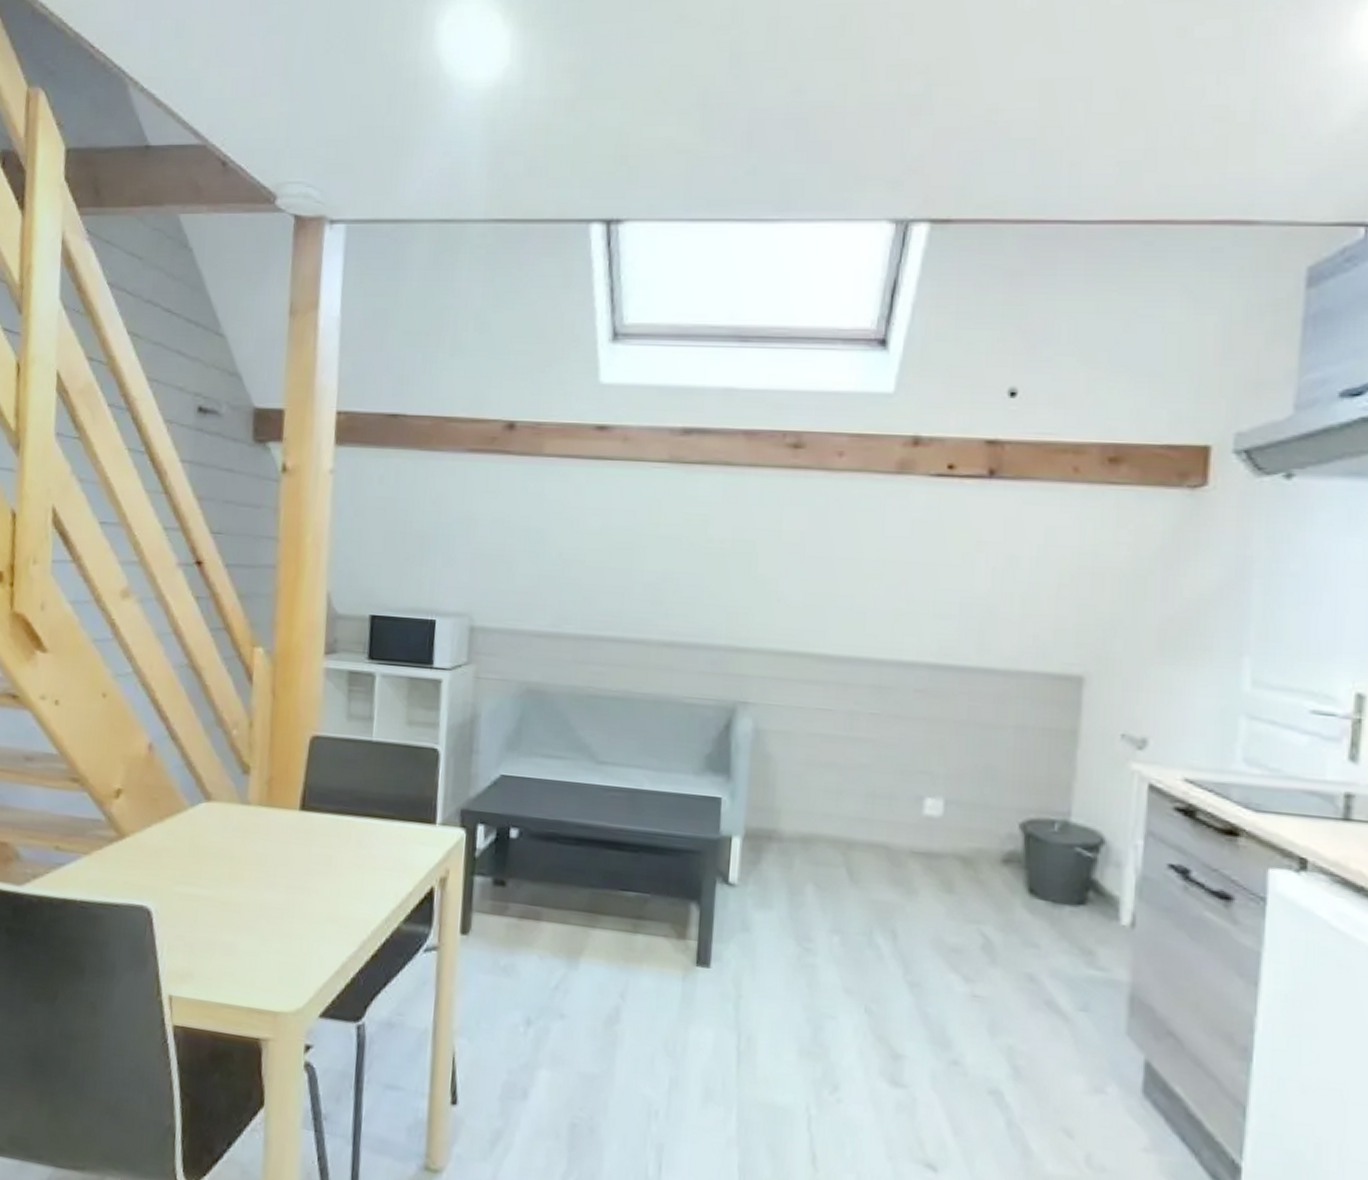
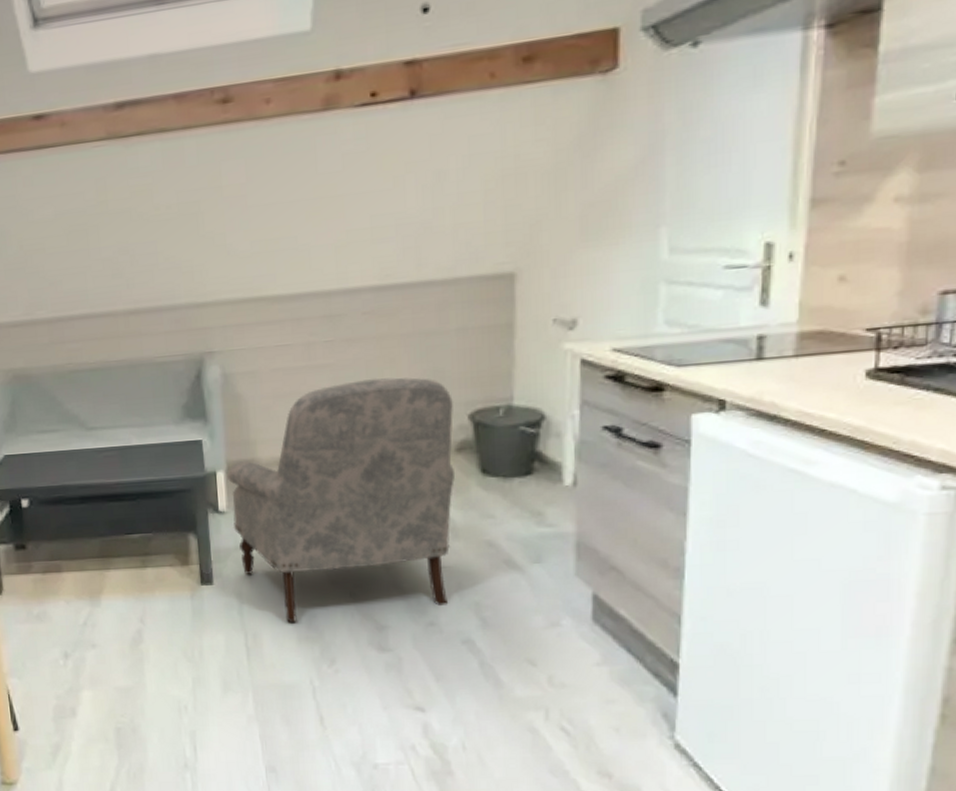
armchair: none [742,763,1004,1043] -> present [227,377,456,623]

